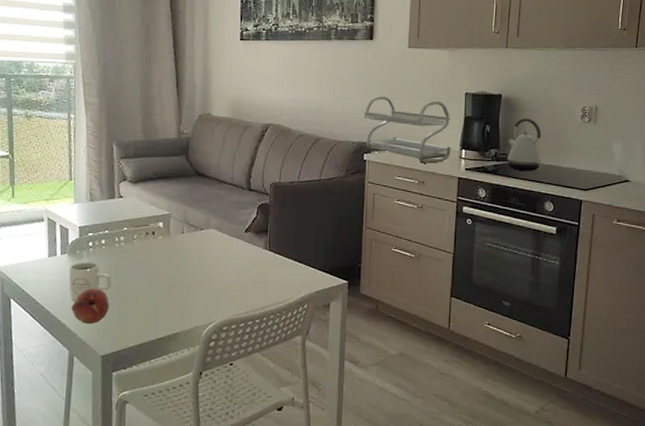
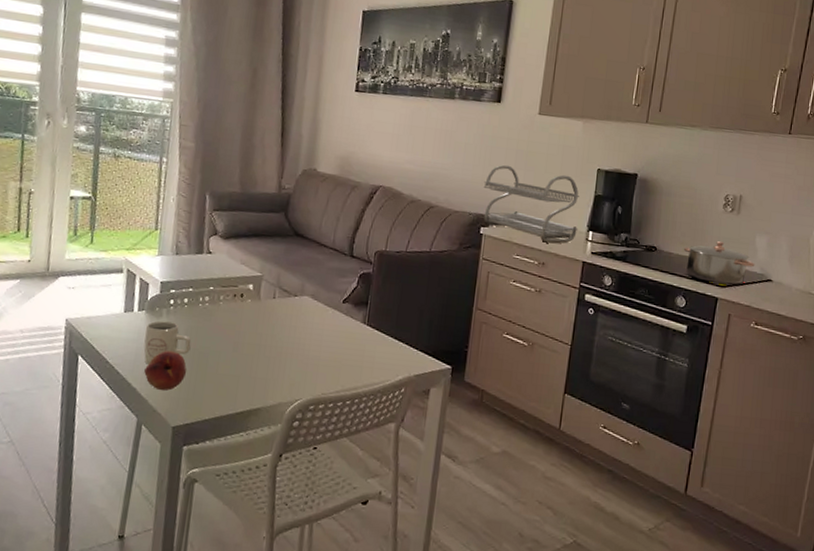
kettle: present [507,118,541,171] -> none [638,202,678,261]
cooking pot: none [548,149,613,188] -> present [683,241,755,286]

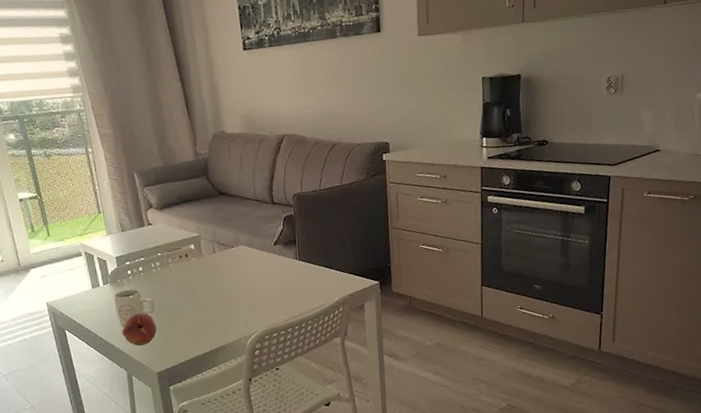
dish rack: present [483,164,579,244] -> none [378,89,473,157]
cooking pot: present [683,241,755,286] -> none [573,123,643,164]

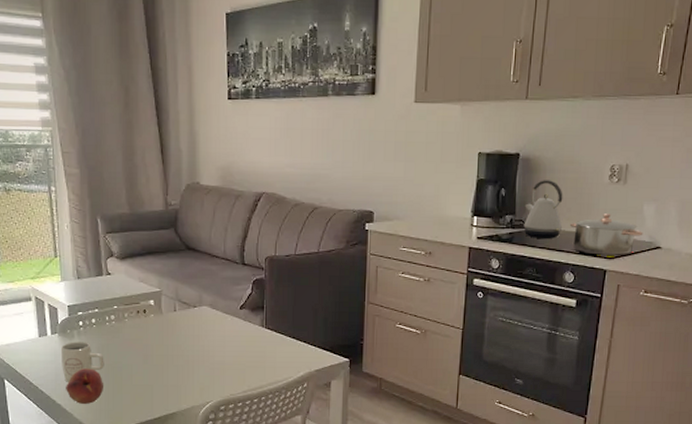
kettle: none [529,97,566,153] -> present [523,180,563,238]
cooking pot: none [573,123,643,164] -> present [569,214,643,257]

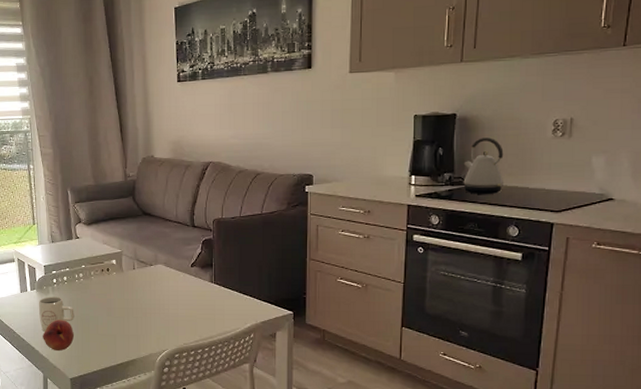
cooking pot: present [569,214,643,257] -> none [511,168,593,210]

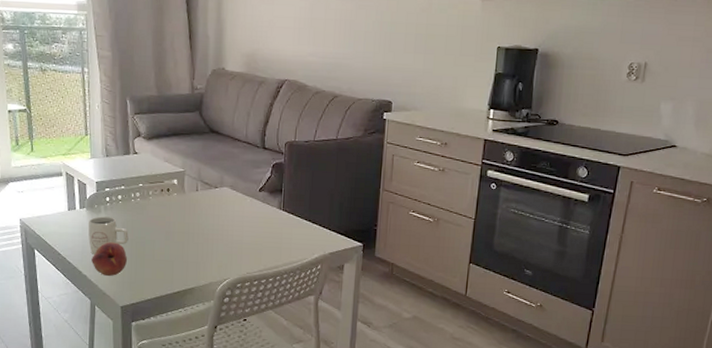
kettle: present [463,137,504,194] -> none [539,75,580,134]

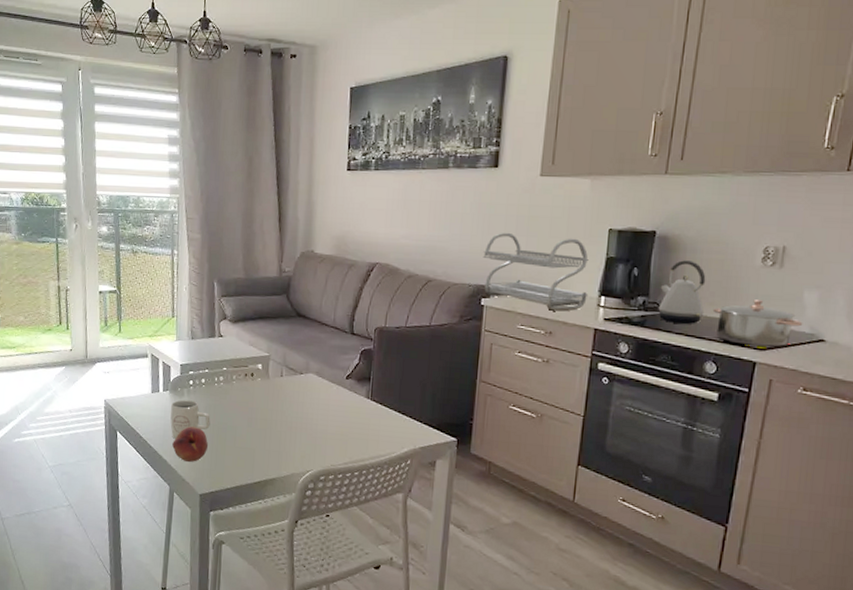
dish rack: none [384,49,480,124] -> present [483,232,589,312]
kettle: none [539,75,580,134] -> present [658,260,706,324]
cooking pot: none [585,111,659,154] -> present [712,300,803,348]

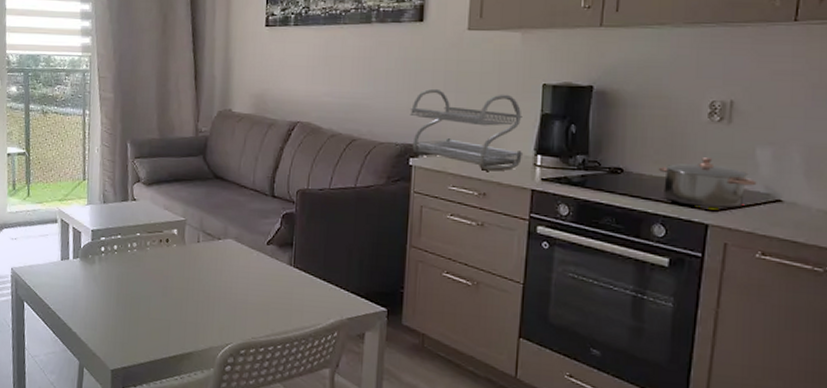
mug: present [170,399,211,439] -> none [80,267,123,310]
fruit: present [172,426,208,462] -> none [82,295,120,335]
kettle: present [658,260,706,324] -> none [599,116,649,184]

